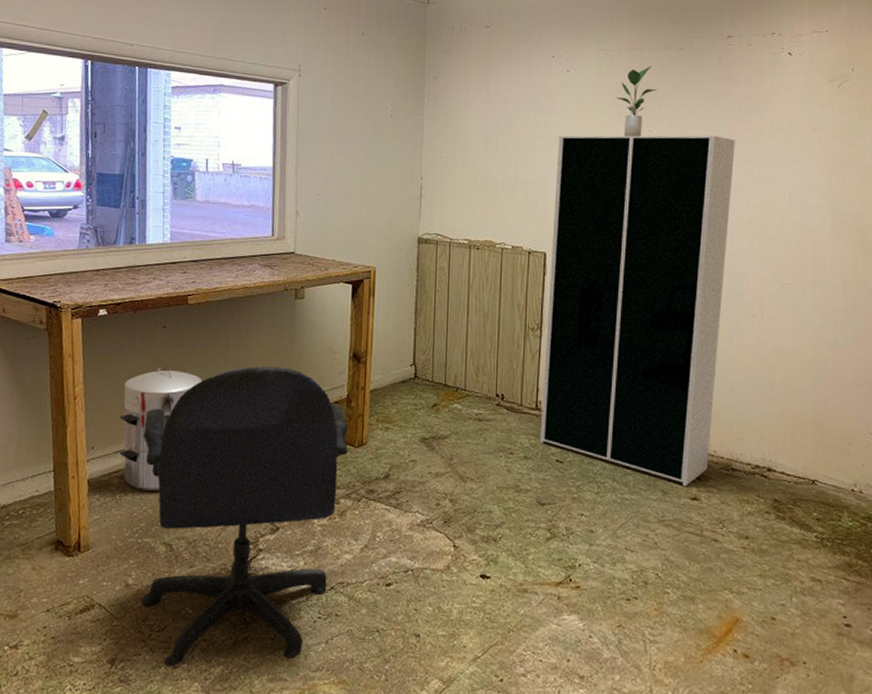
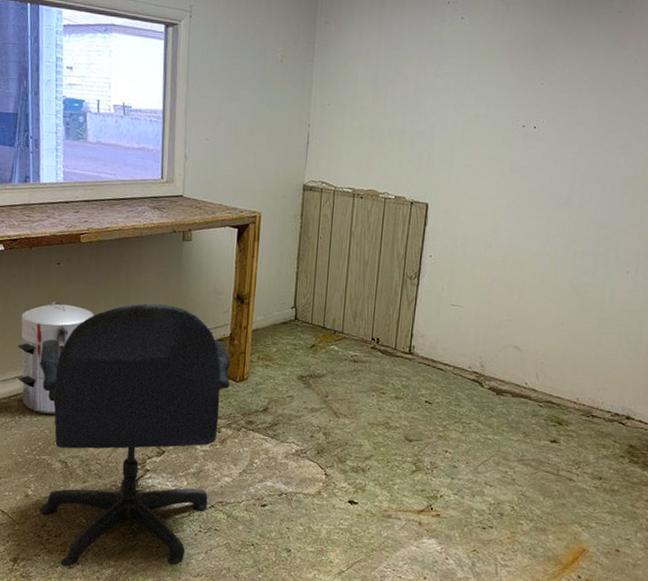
shelving unit: present [539,135,735,487] -> none [410,85,627,430]
potted plant: present [616,66,658,137] -> none [509,15,553,90]

